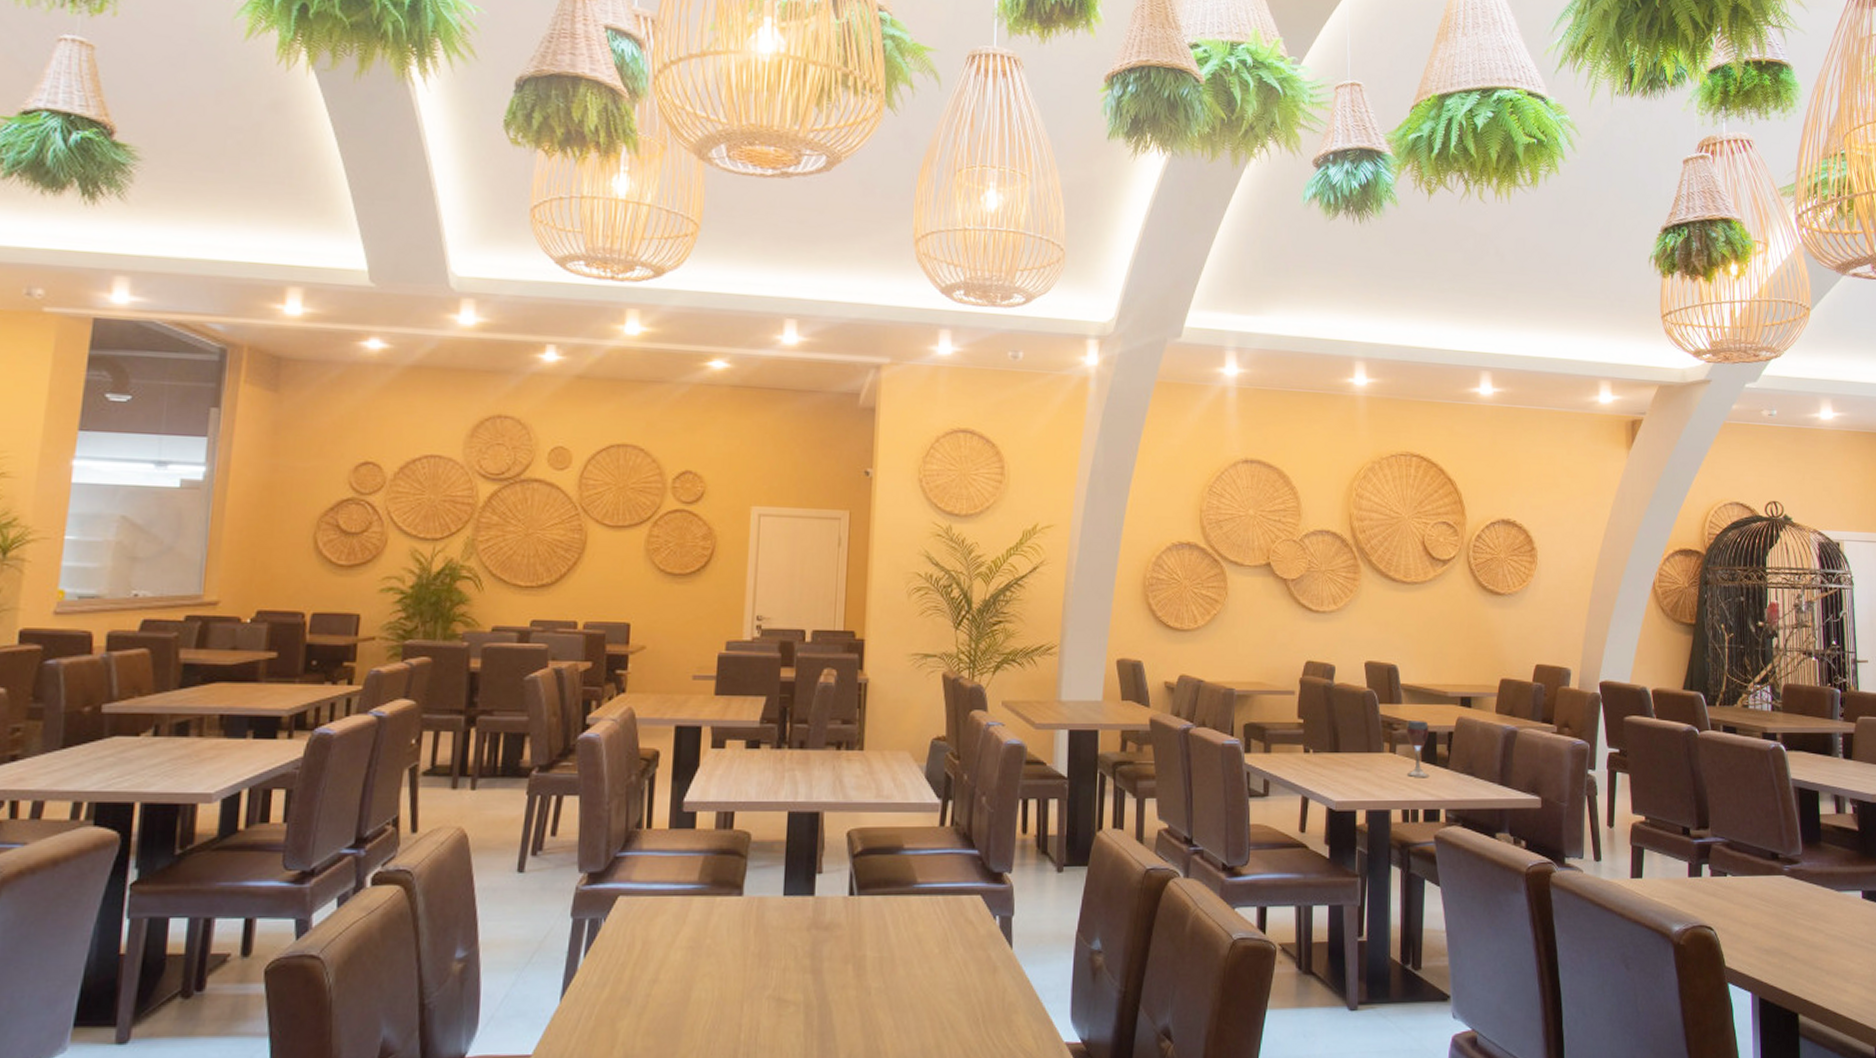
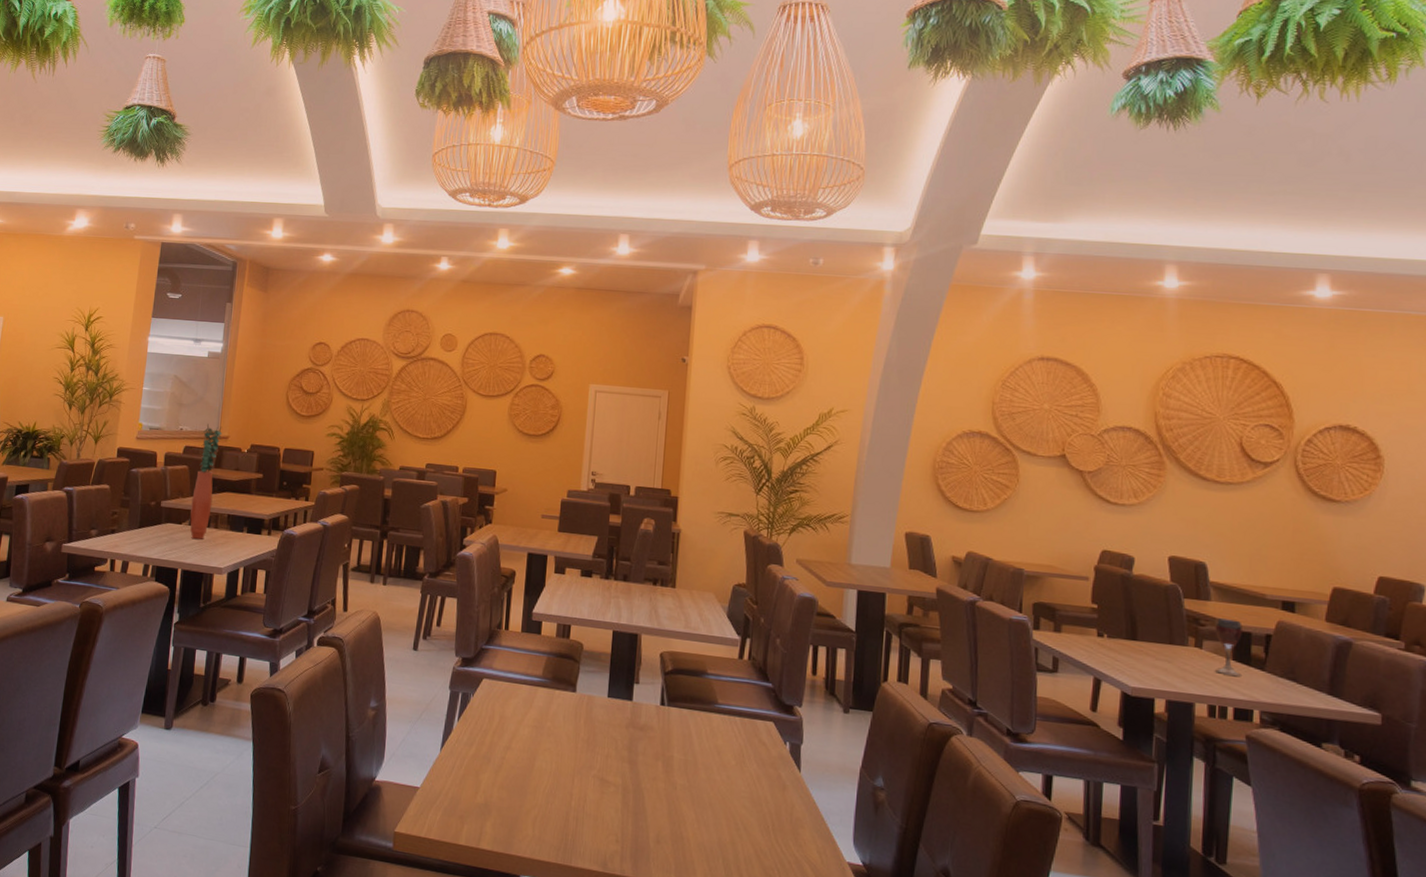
vase: none [154,585,207,755] -> present [190,424,222,539]

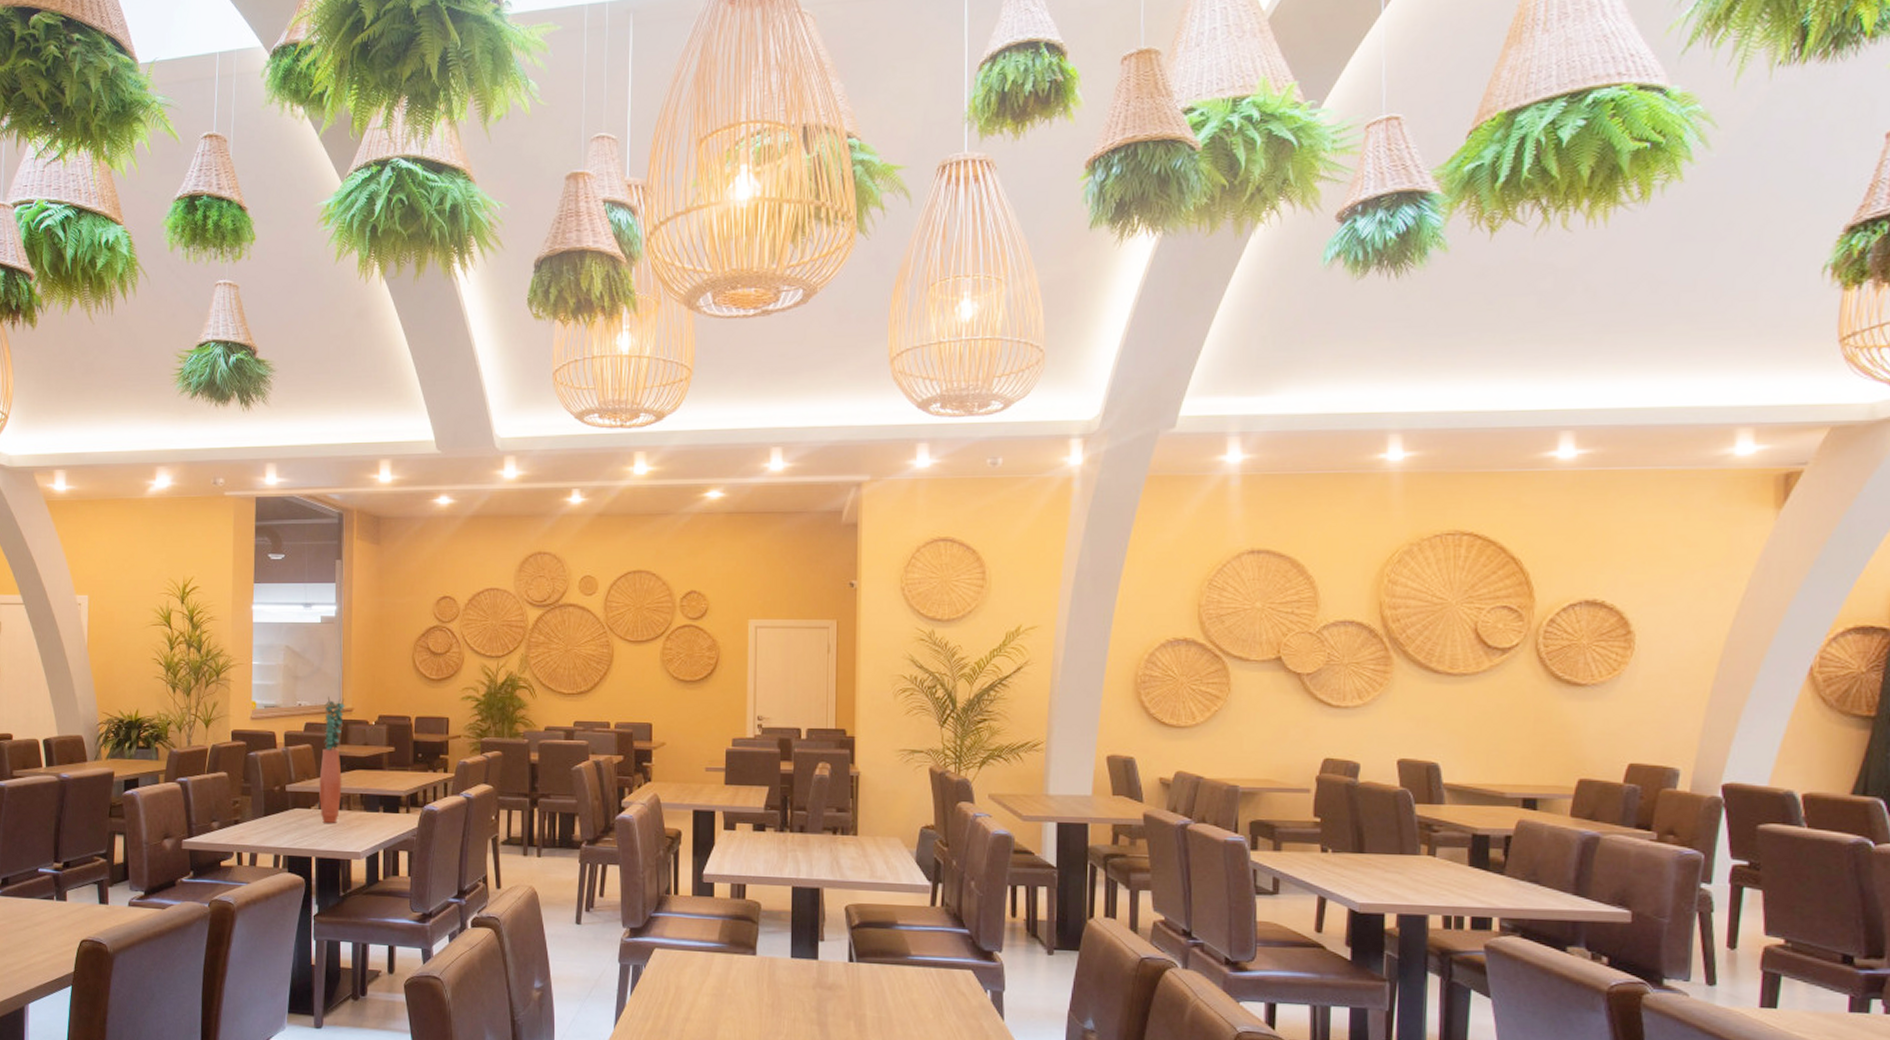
cup: present [1215,618,1243,676] -> none [1449,822,1480,883]

